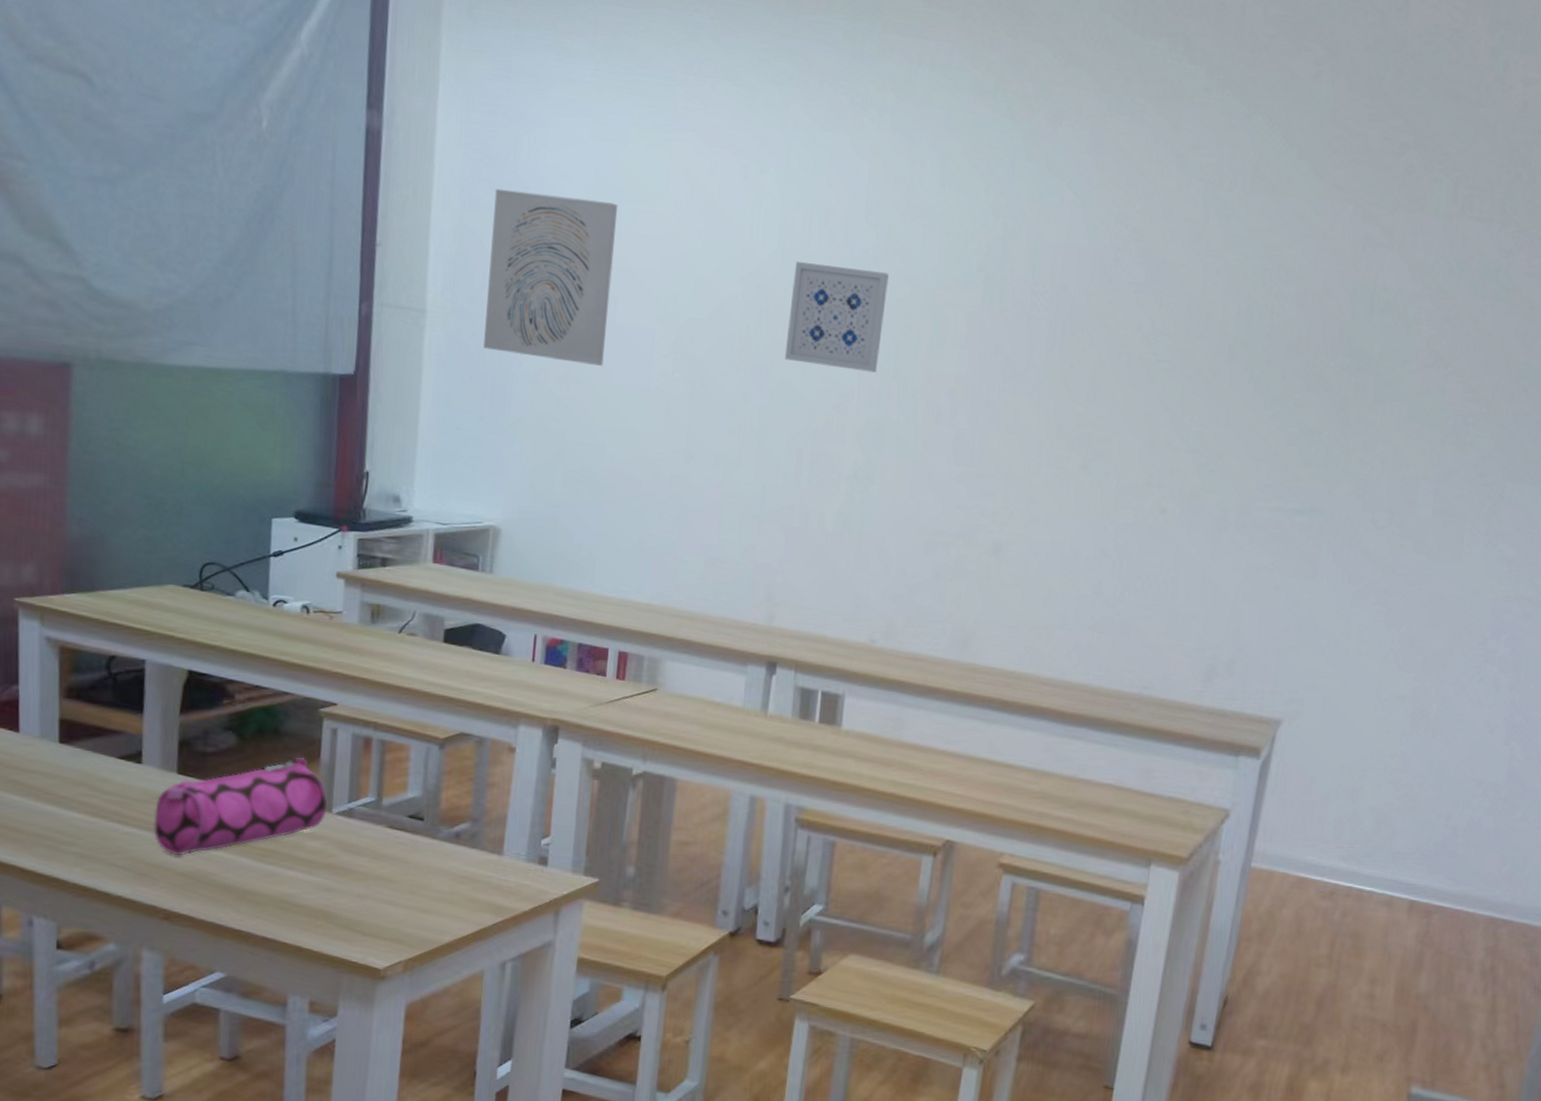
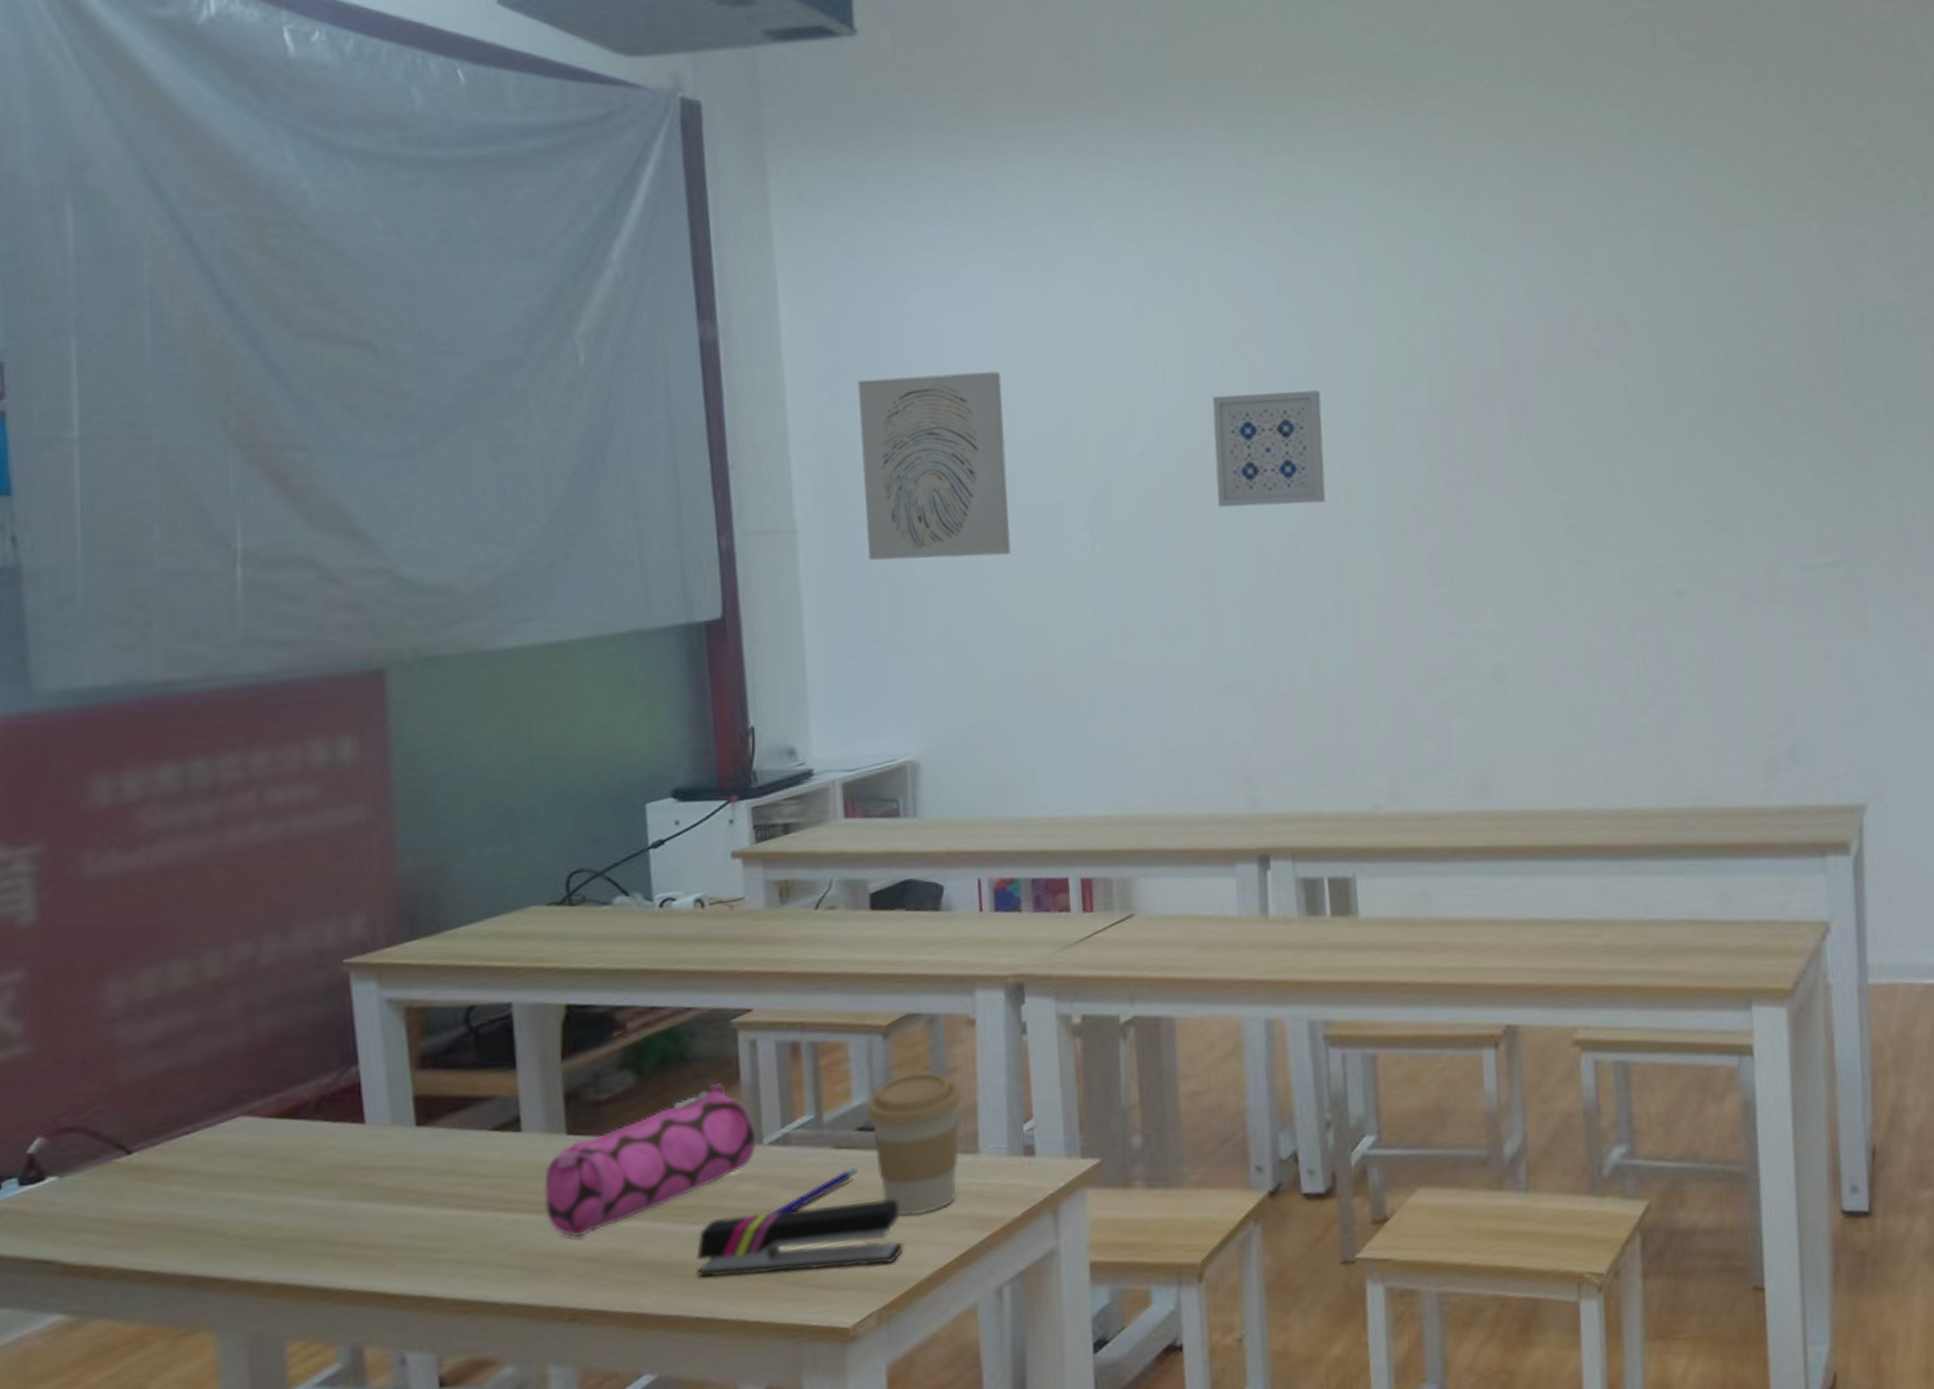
stapler: none [267,863,433,927] -> present [696,1199,904,1278]
pen: none [331,845,404,871] -> present [771,1167,858,1215]
coffee cup: none [417,780,495,894] -> present [867,1071,962,1216]

